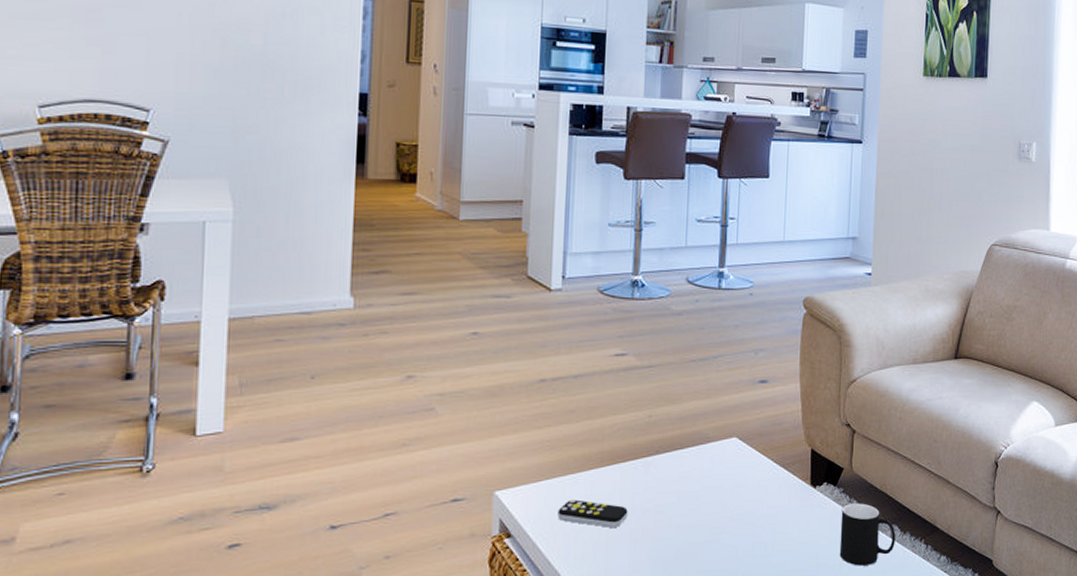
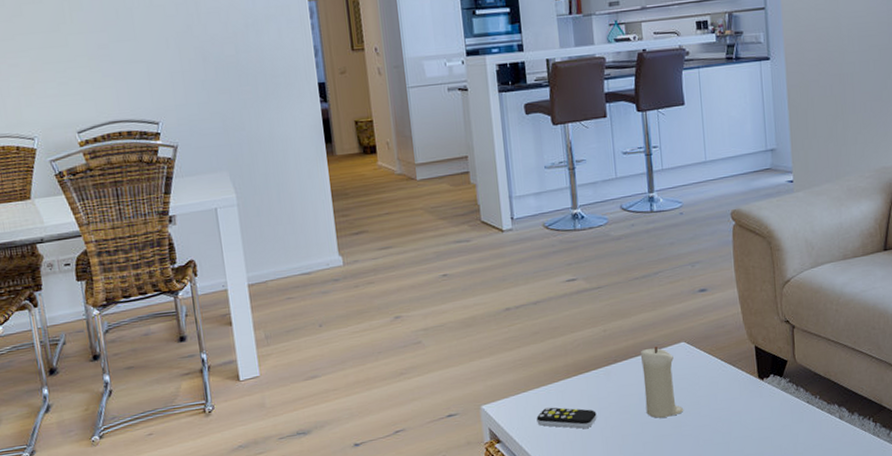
candle: none [684,439,726,522] -> present [640,346,684,418]
cup: present [839,503,896,566] -> none [790,390,845,446]

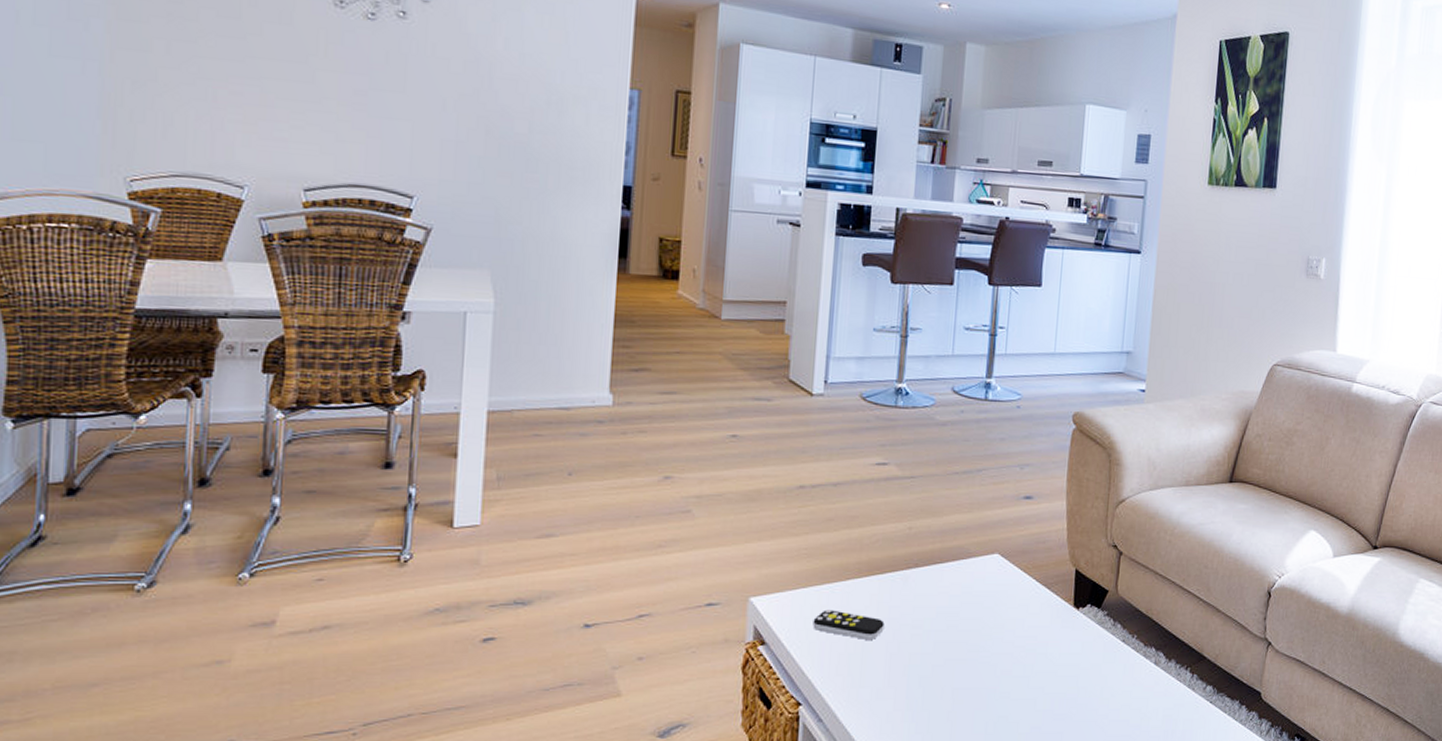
candle: present [640,346,684,418] -> none [942,554,985,638]

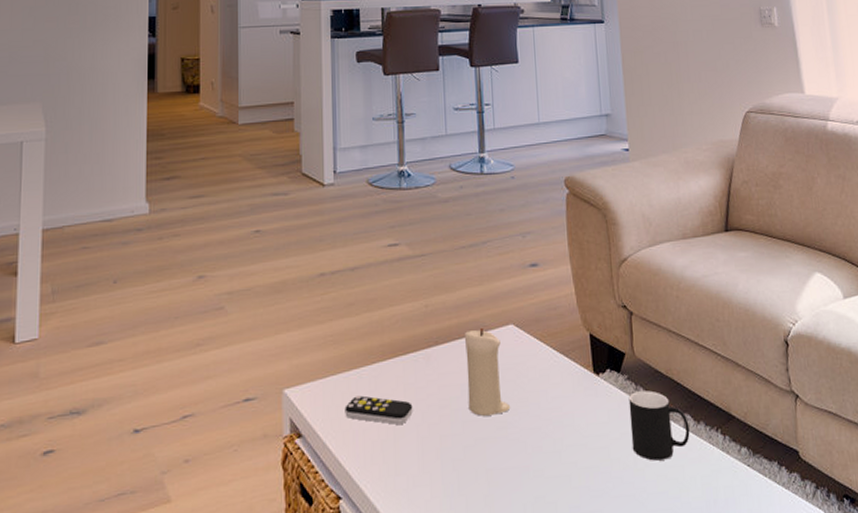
candle: none [942,554,985,638] -> present [464,327,511,416]
cup: none [1101,627,1160,692] -> present [628,390,690,461]

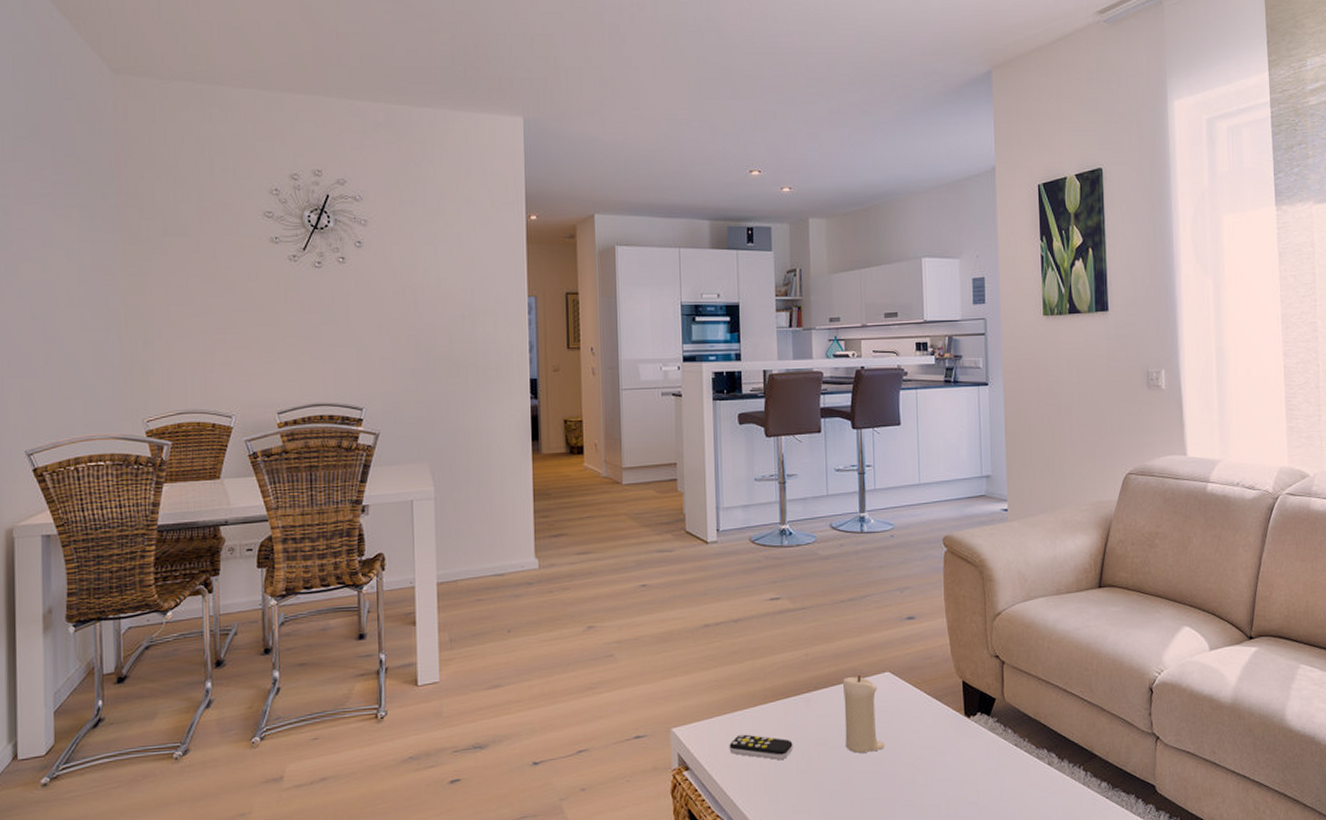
cup: present [628,390,690,461] -> none [997,732,1054,793]

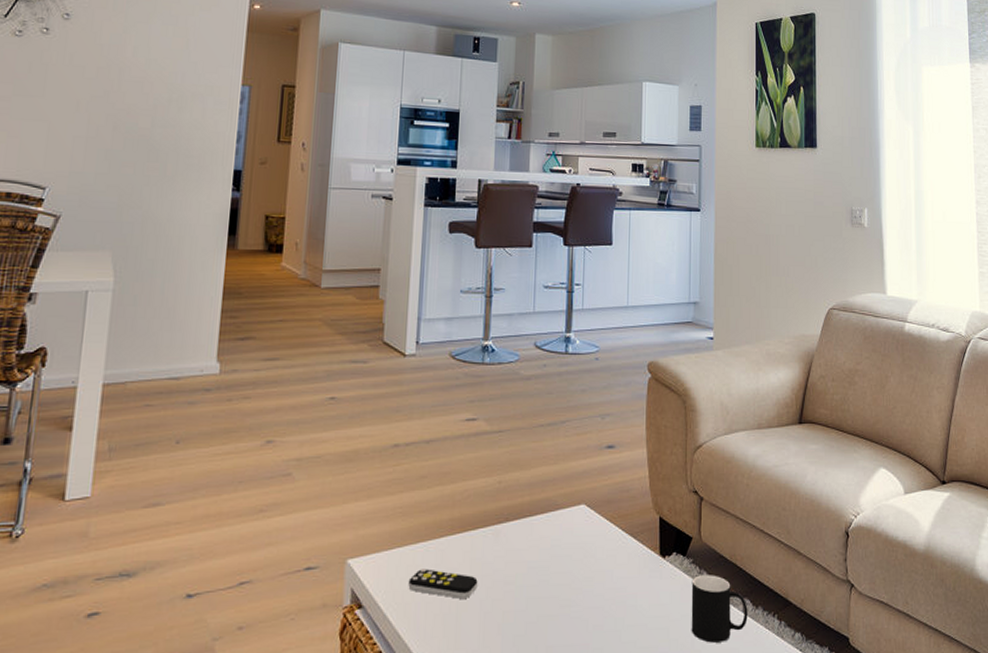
candle: present [842,674,885,753] -> none [534,506,576,593]
cup: none [997,732,1054,793] -> present [691,575,748,643]

